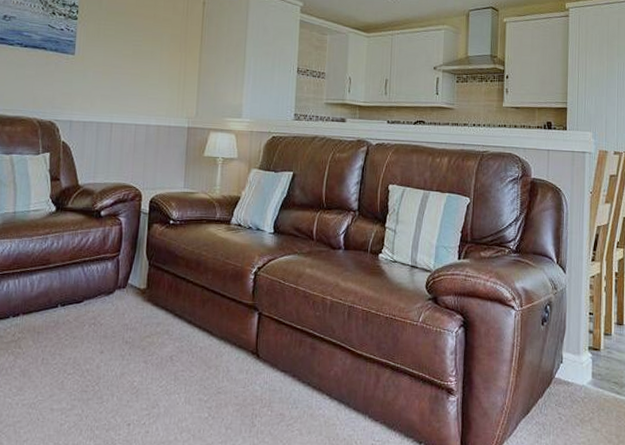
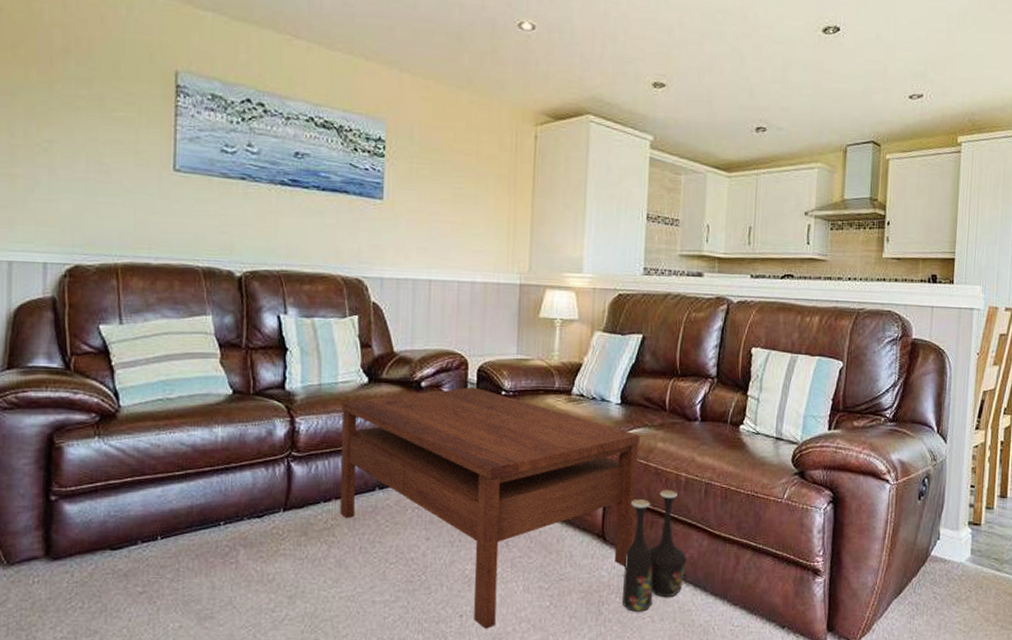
coffee table: none [26,216,290,437] -> present [340,387,640,629]
vase: none [273,311,332,425] -> present [621,489,687,612]

